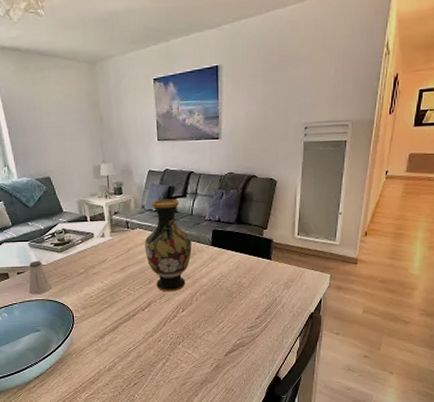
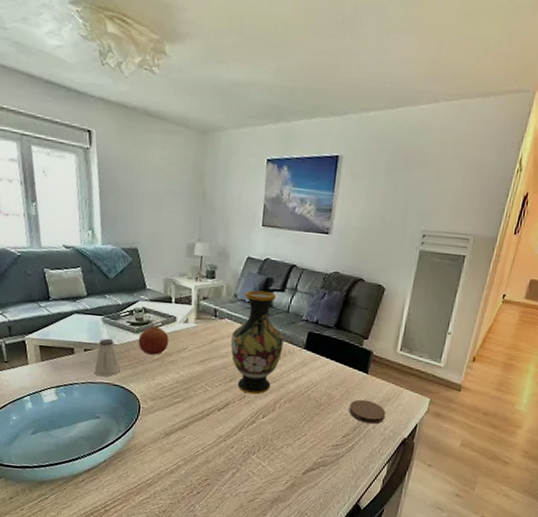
fruit: none [63,243,90,270] -> present [138,325,169,355]
coaster: none [258,283,292,304] -> present [349,399,386,424]

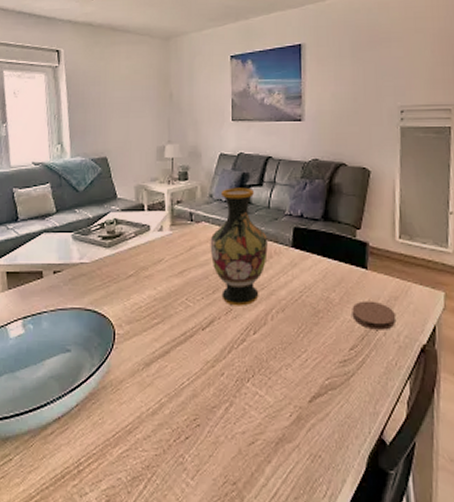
saltshaker: present [94,338,120,377] -> none [64,256,92,301]
fruit: present [138,325,169,355] -> none [110,237,143,270]

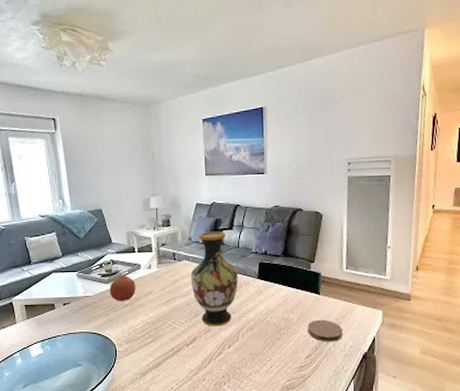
fruit: none [110,237,143,270] -> present [109,275,136,301]

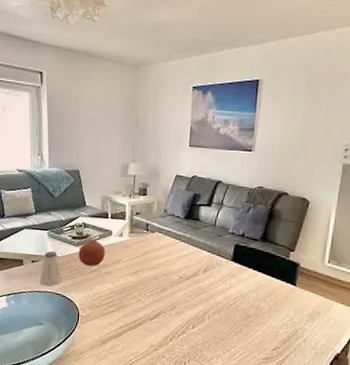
saltshaker: none [73,291,96,327] -> present [39,251,62,286]
vase: present [190,231,238,327] -> none [161,205,211,305]
coaster: present [307,319,343,342] -> none [278,312,317,338]

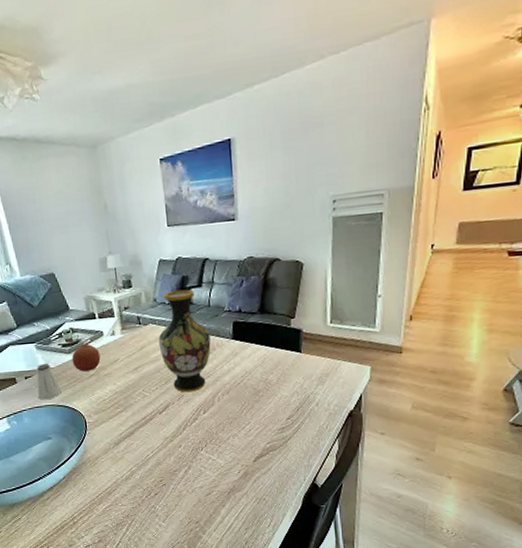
vase: none [161,205,211,305] -> present [158,289,211,393]

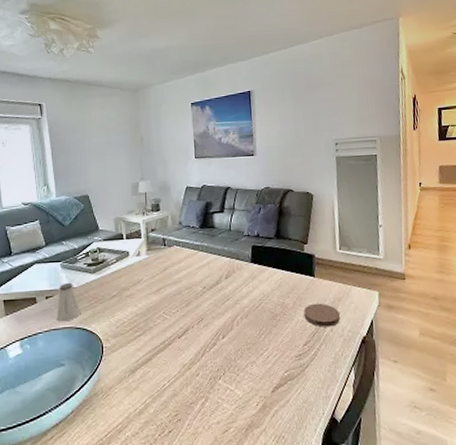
fruit: present [71,343,101,372] -> none [95,263,124,292]
vase: present [158,289,211,393] -> none [181,214,231,316]
coaster: none [288,378,327,402] -> present [303,303,341,327]

